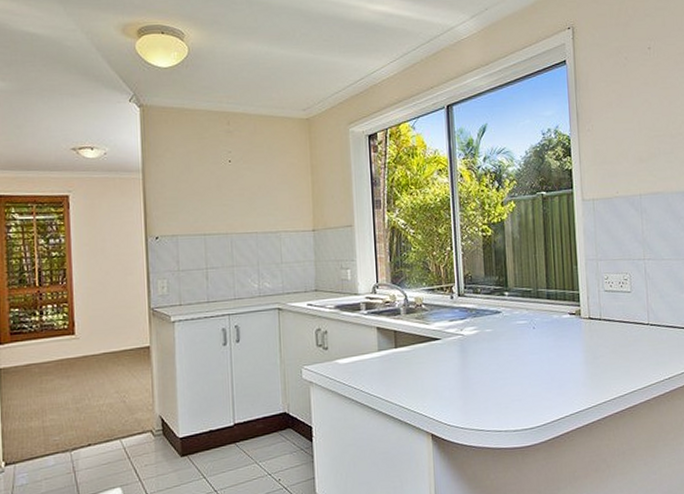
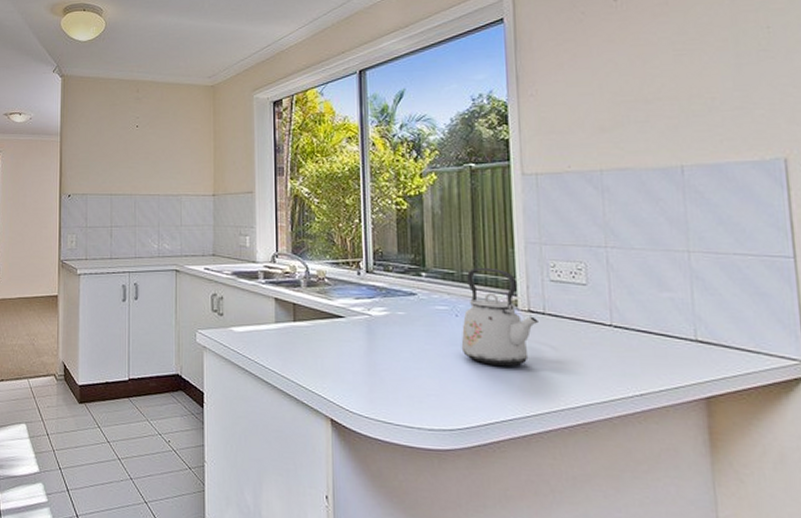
kettle: none [538,283,596,368] -> present [461,267,538,367]

